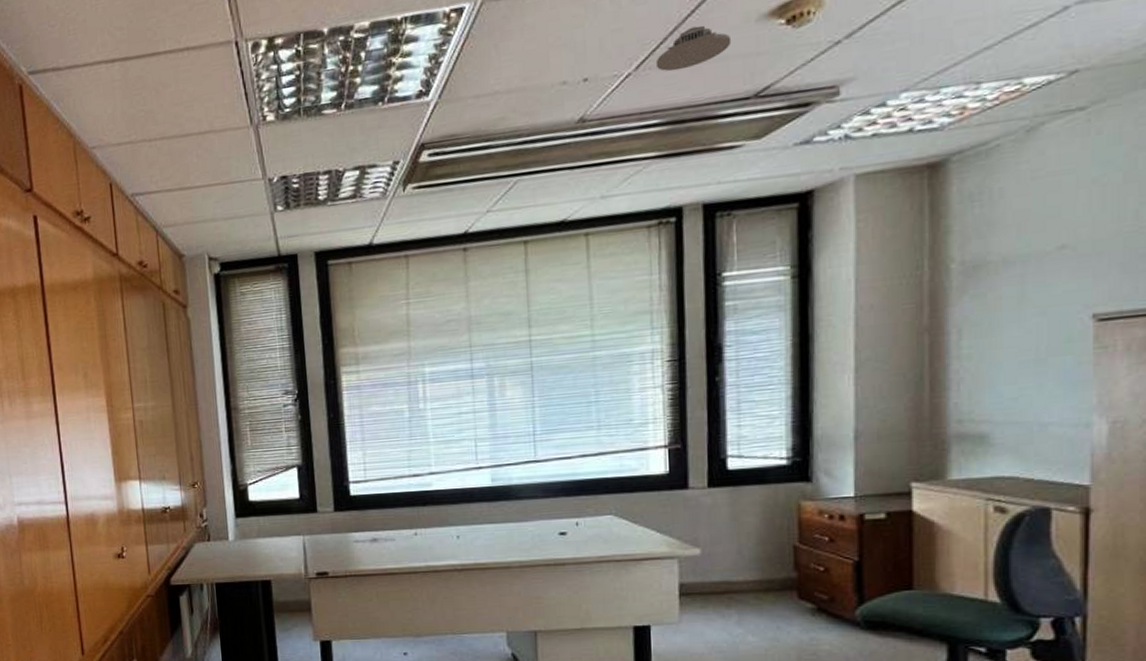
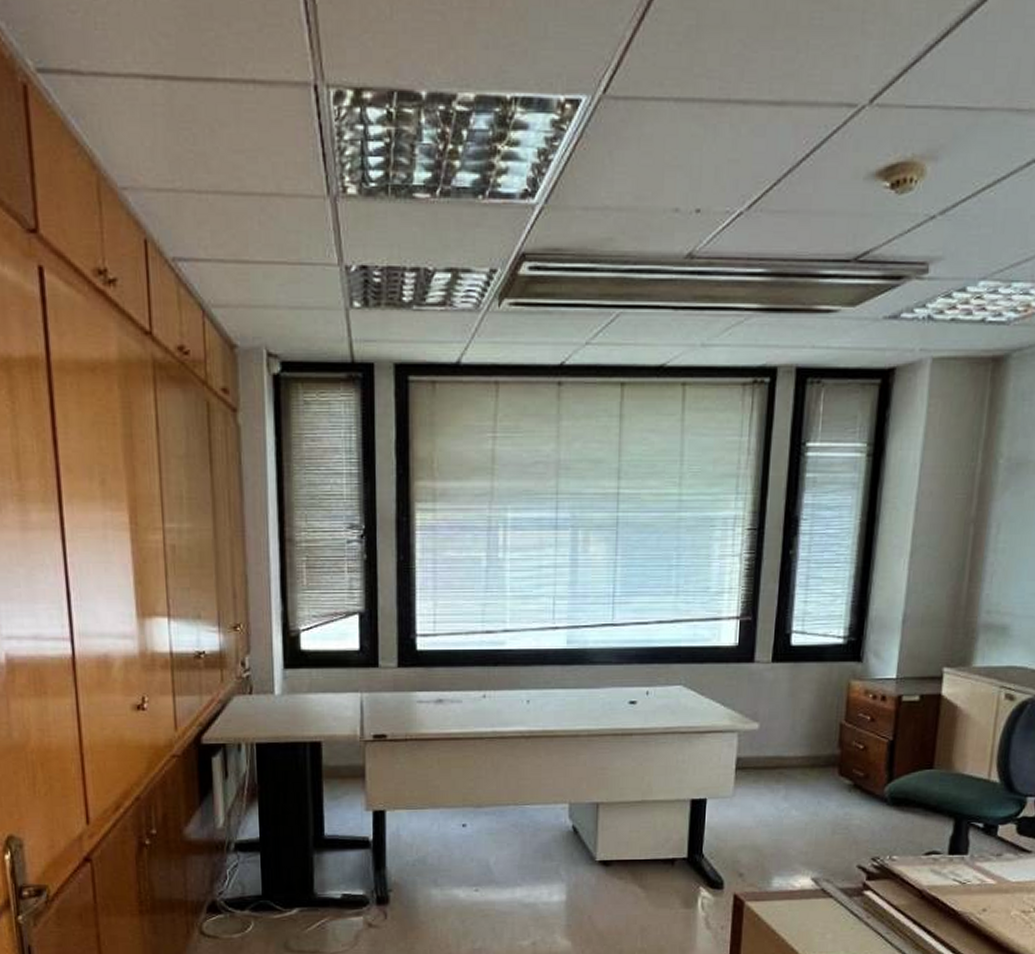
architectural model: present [655,25,732,72] -> none [767,172,840,218]

